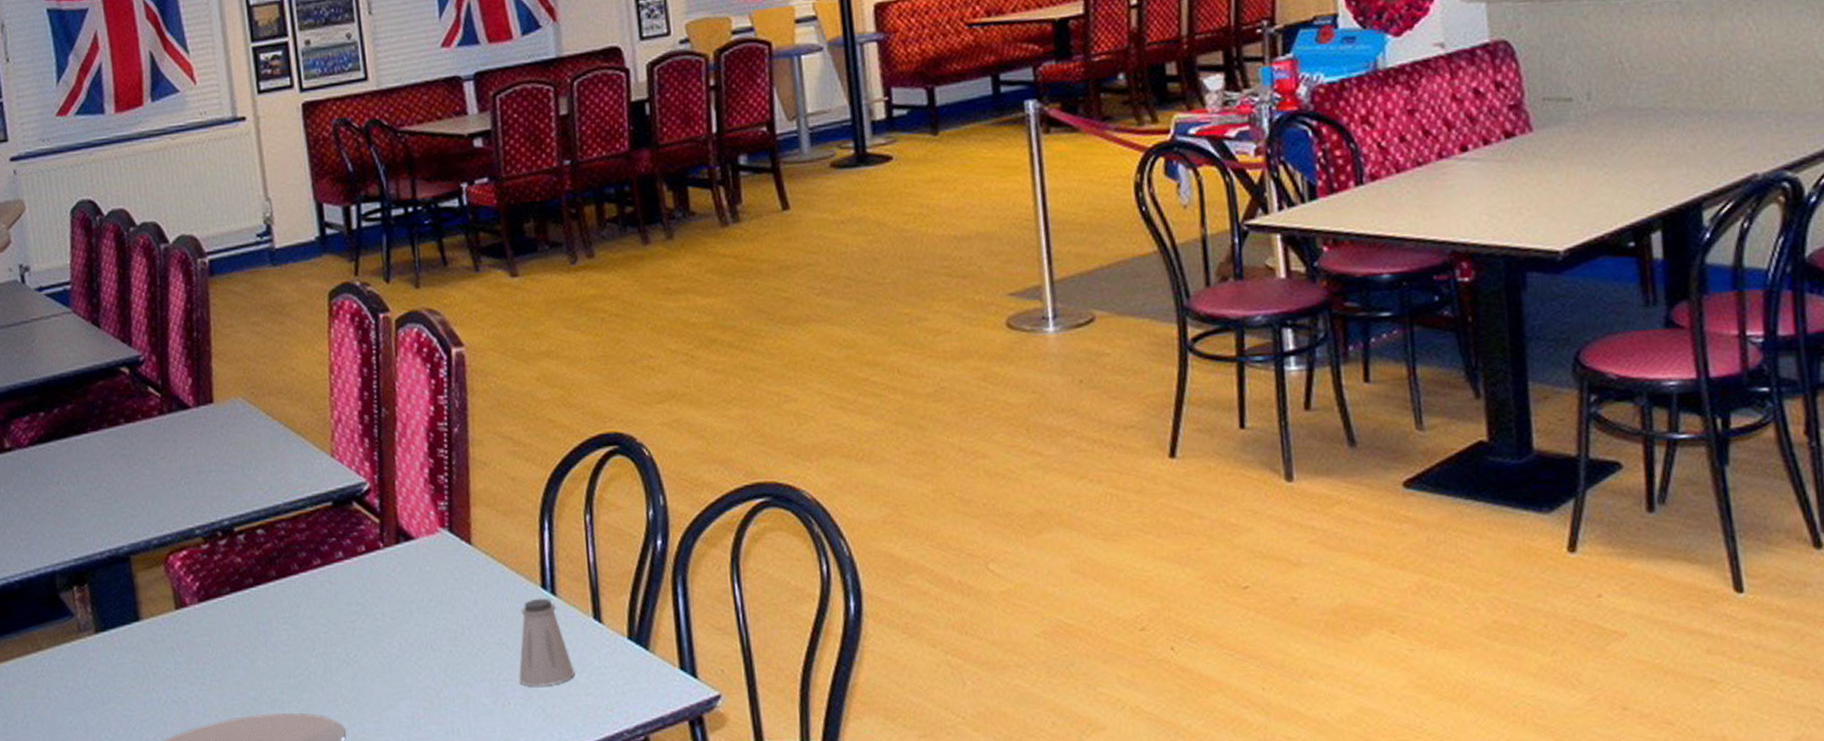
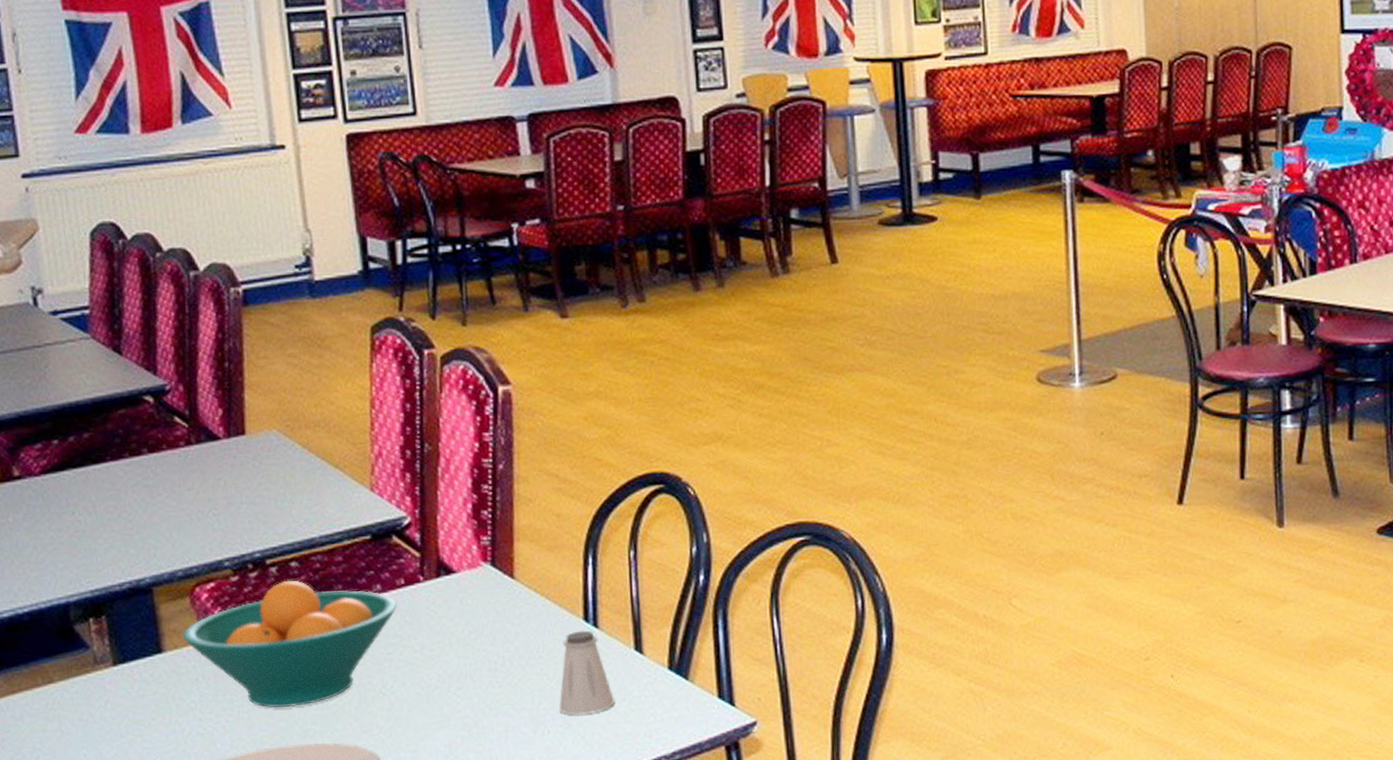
fruit bowl: none [158,547,359,676] -> present [183,580,397,708]

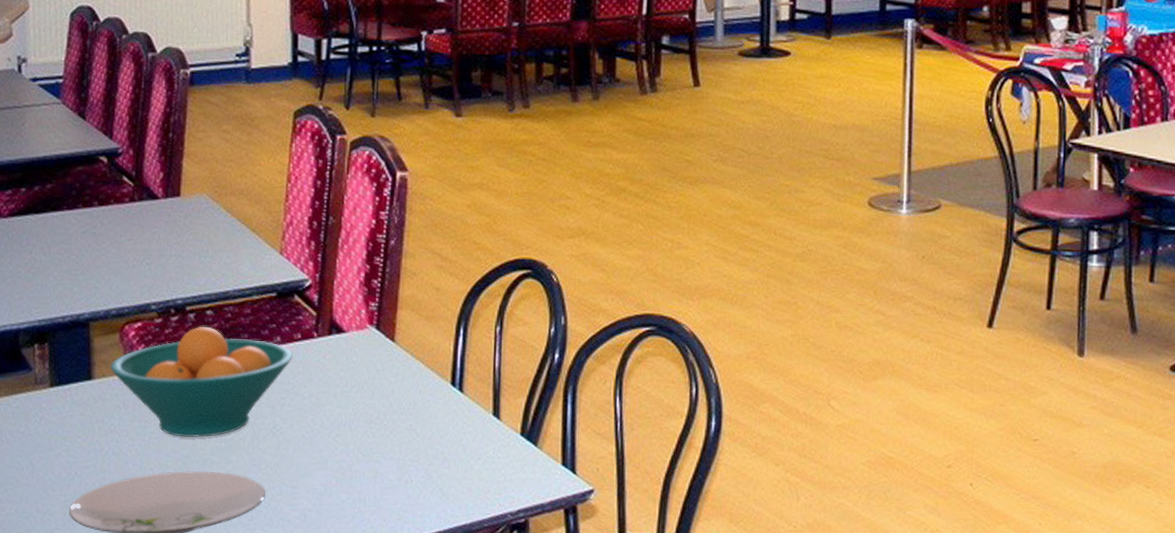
saltshaker: present [559,630,615,715] -> none [423,393,472,469]

